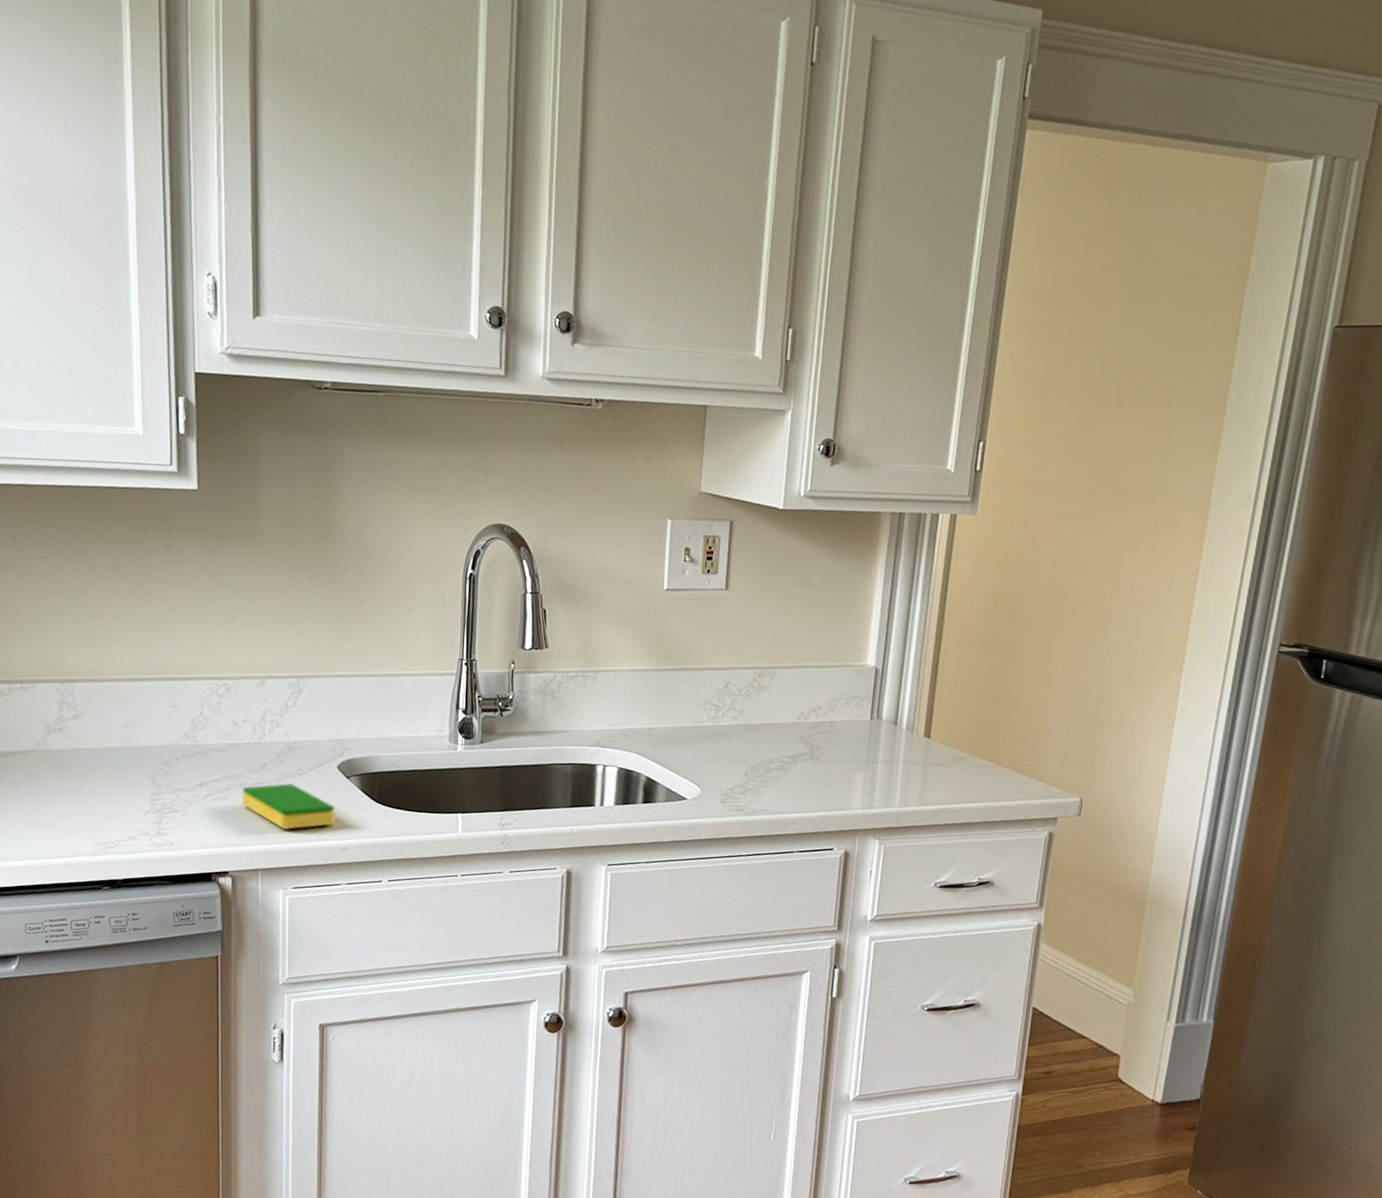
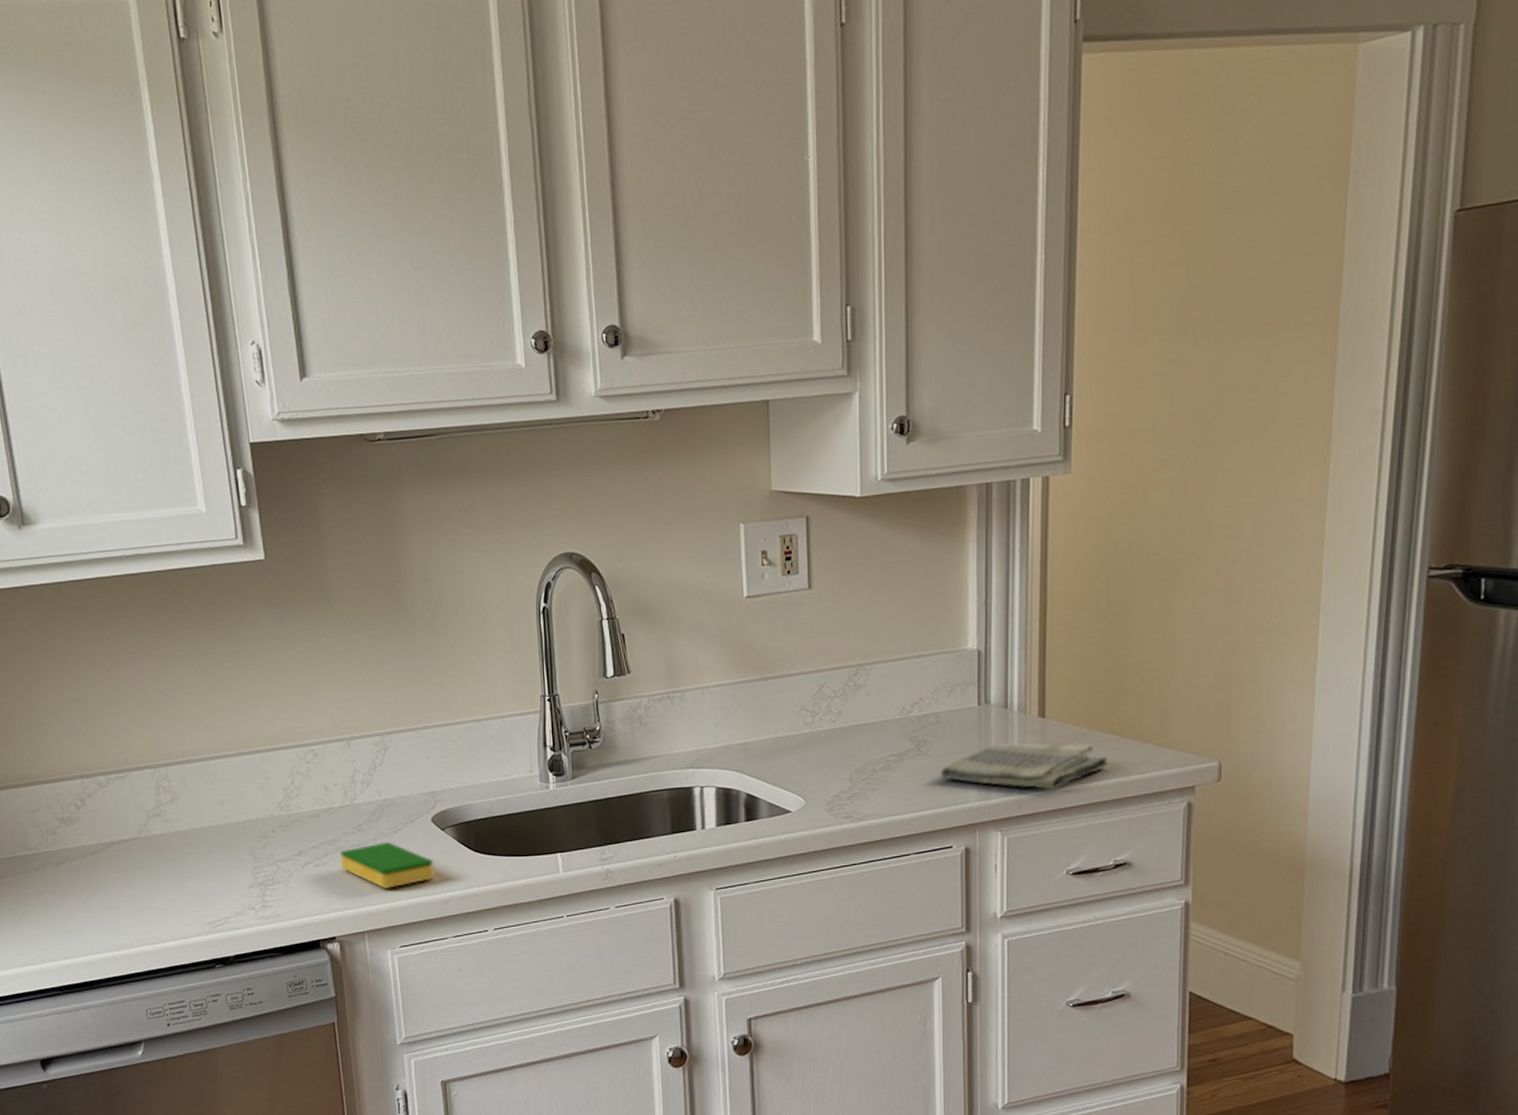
dish towel: none [829,757,982,806] -> present [940,742,1107,790]

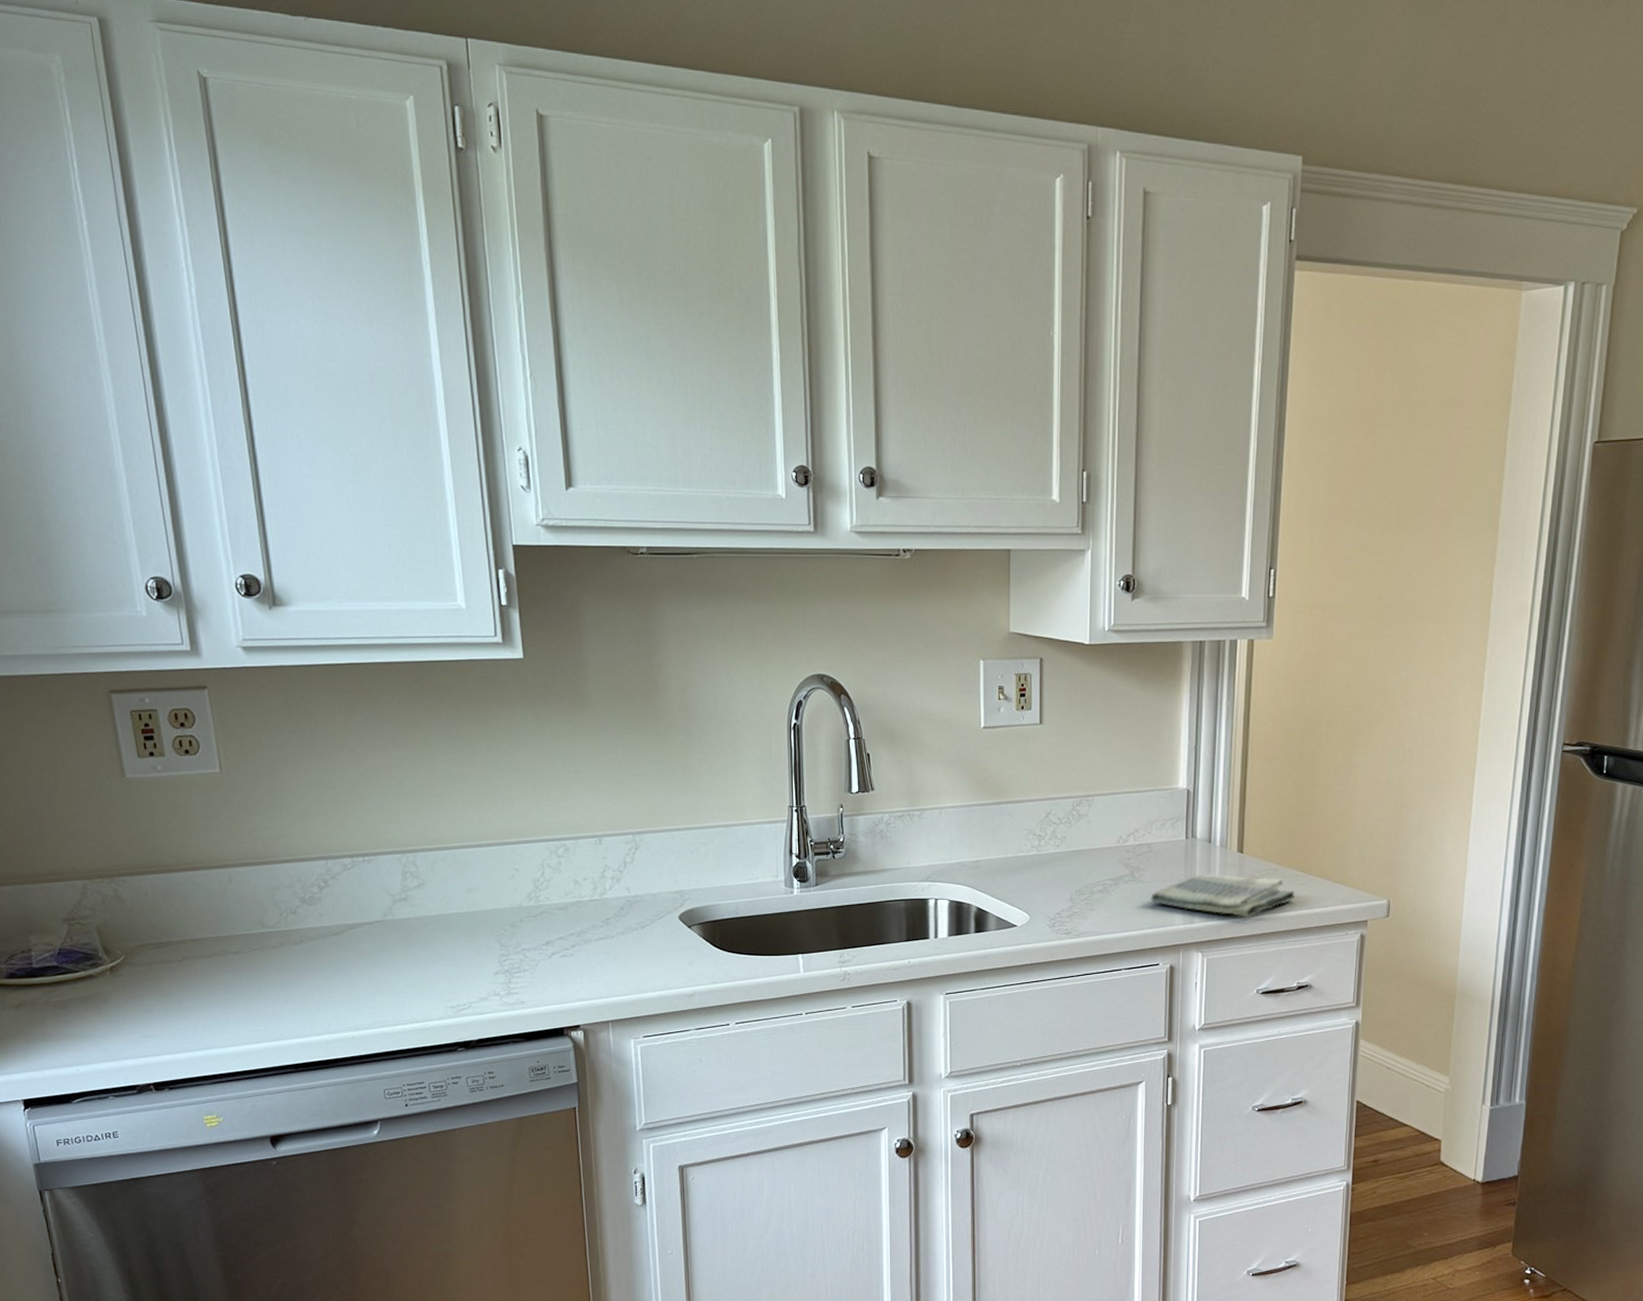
dish sponge: present [339,841,435,888] -> none [587,936,680,981]

